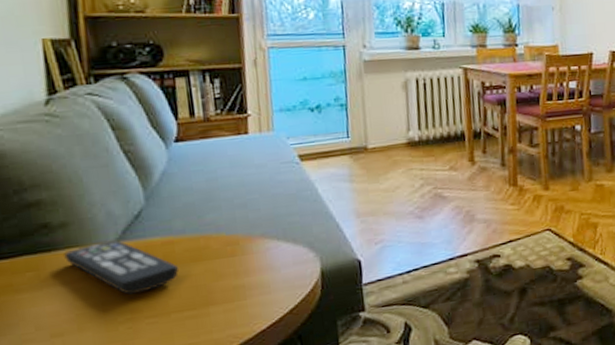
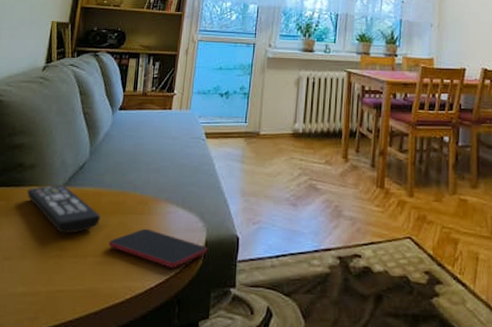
smartphone: none [196,270,325,306] -> present [108,228,208,268]

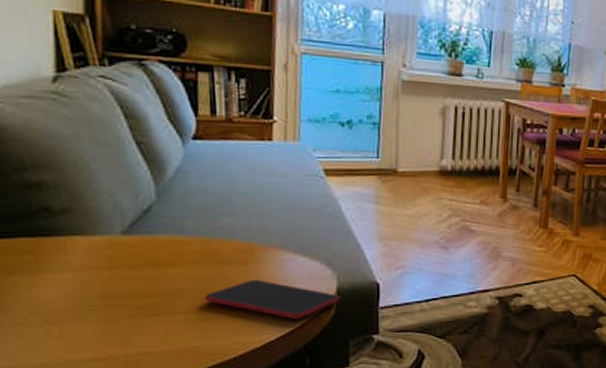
remote control: present [27,184,101,234] -> none [65,232,188,290]

